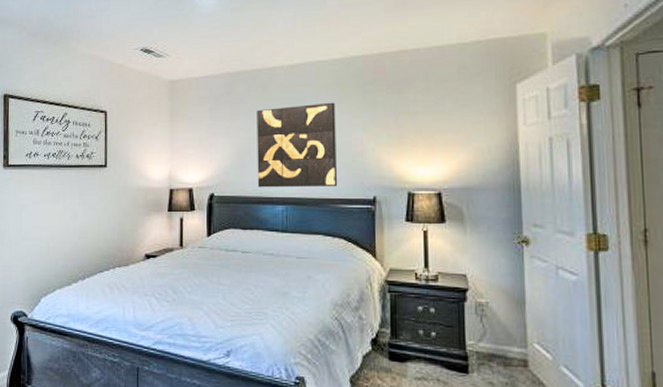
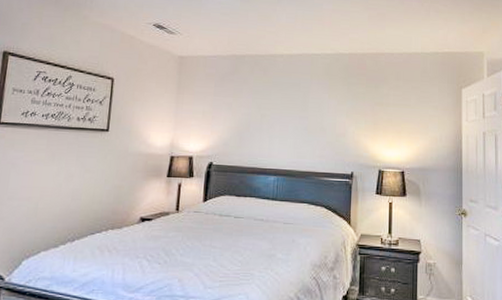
wall art: present [257,102,338,188] -> none [253,89,325,162]

